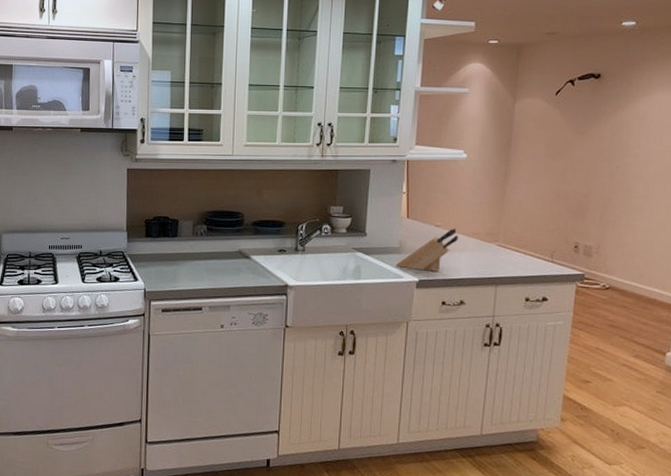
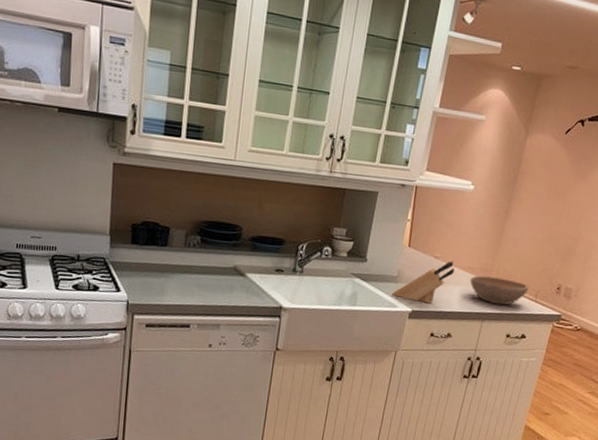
bowl: none [476,240,542,269] -> present [470,275,529,306]

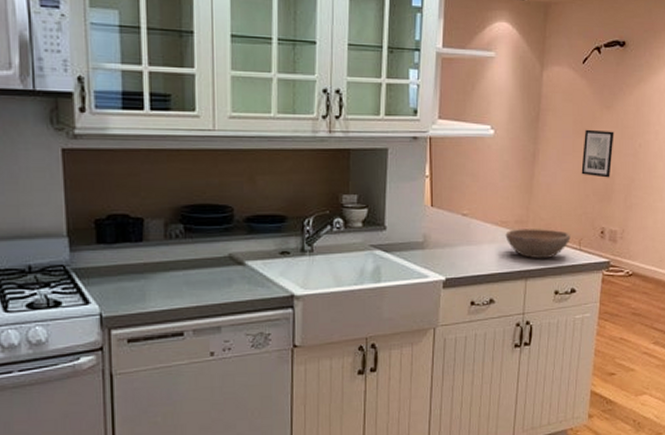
knife block: present [392,261,455,303] -> none [420,216,486,268]
wall art: none [547,194,585,241] -> present [581,129,614,178]

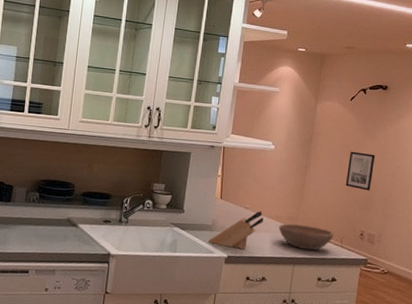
knife block: none [420,216,486,268] -> present [208,211,264,249]

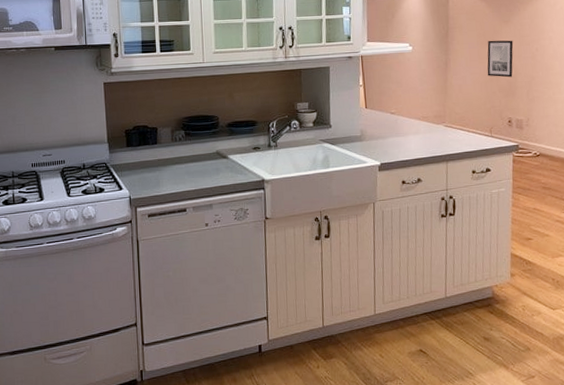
knife block: present [208,211,264,249] -> none [360,114,411,155]
bowl: present [278,223,334,251] -> none [427,121,483,146]

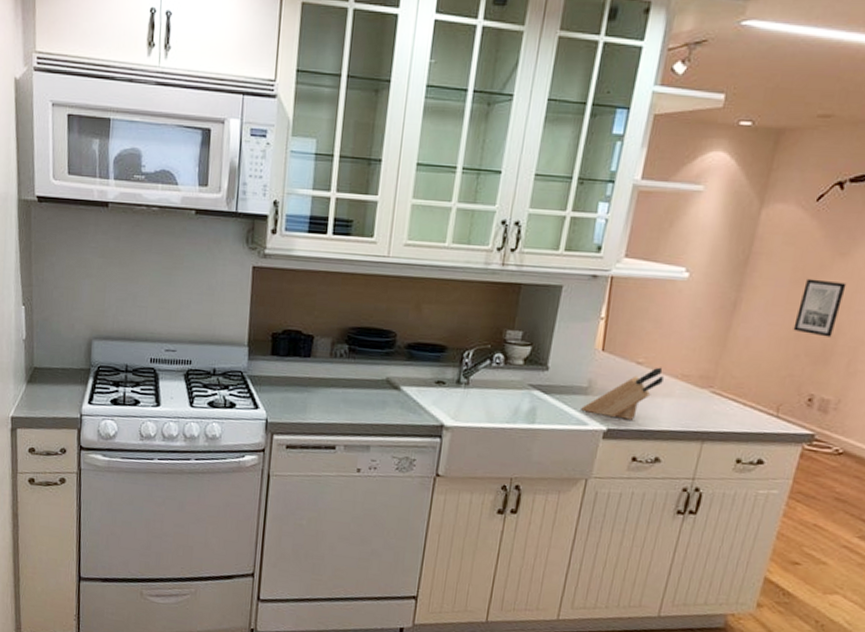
knife block: none [360,114,411,155] -> present [581,367,664,420]

